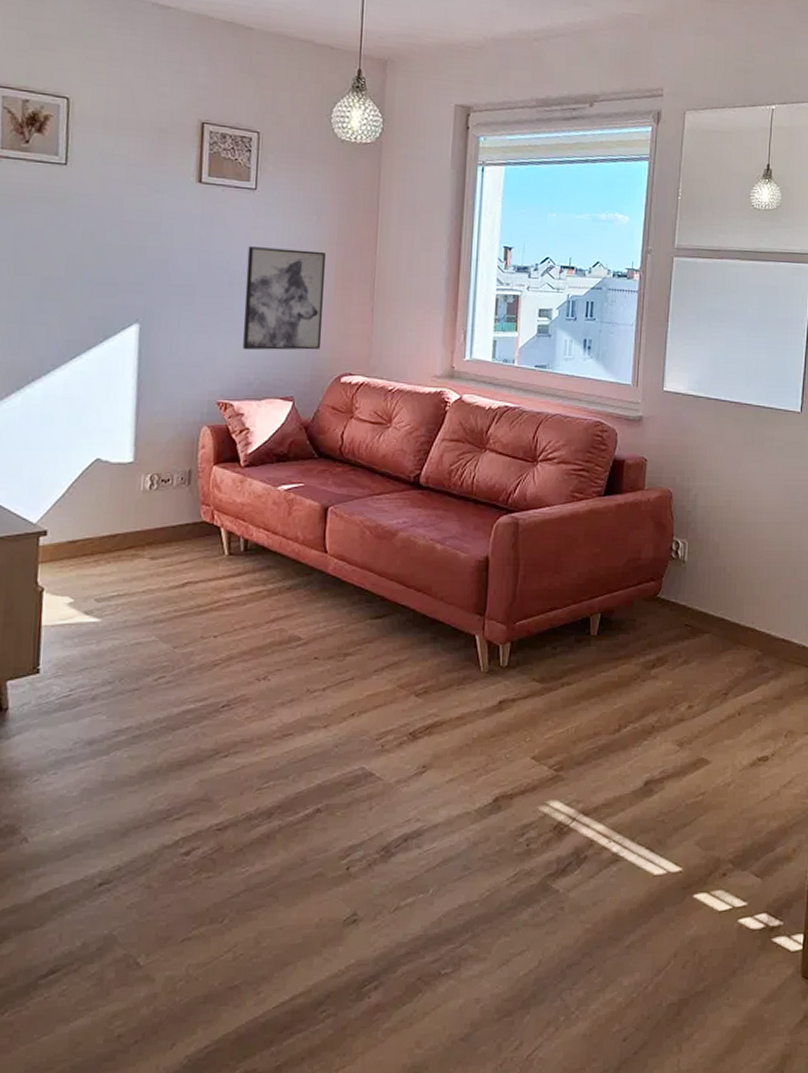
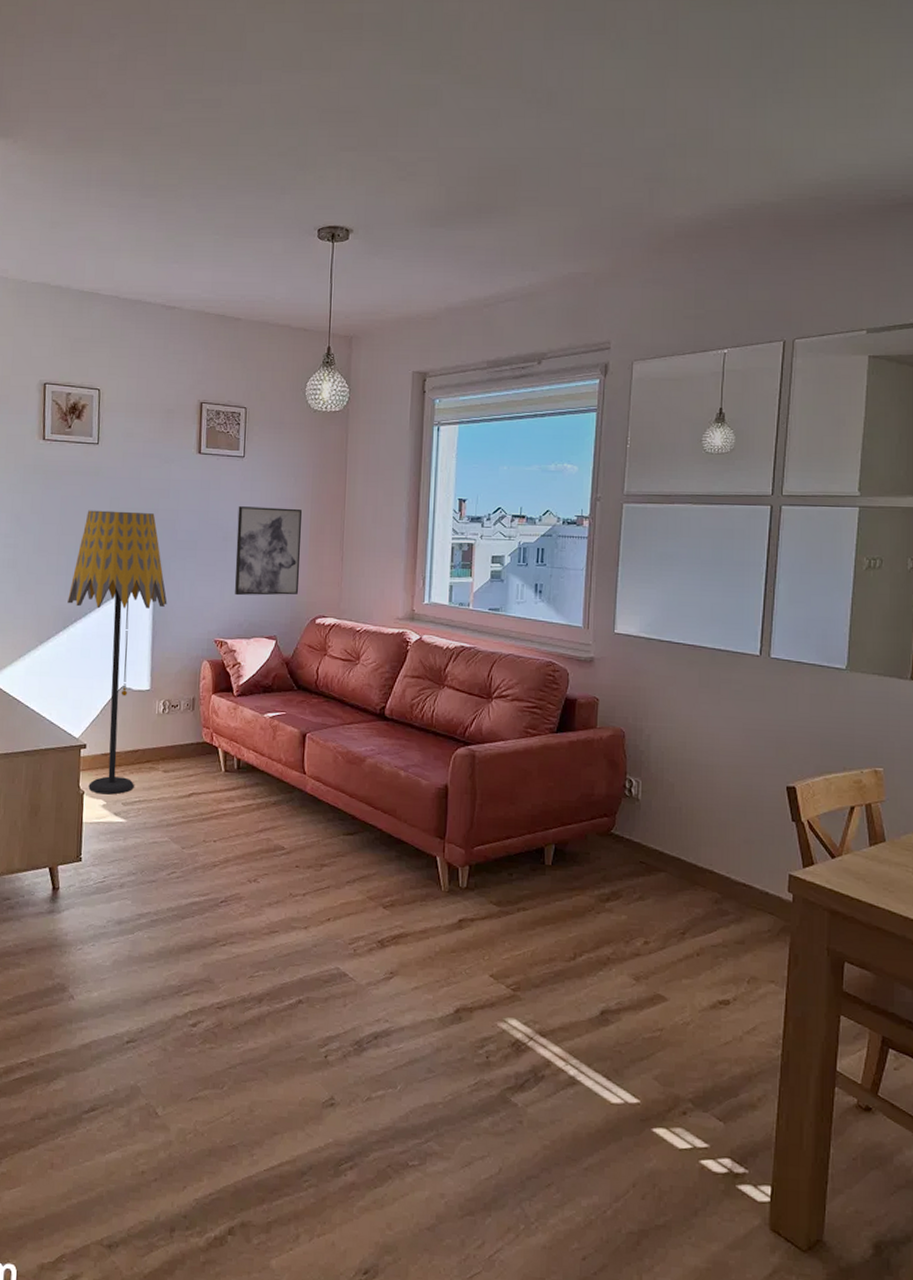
floor lamp: none [22,245,157,590] -> present [67,510,168,795]

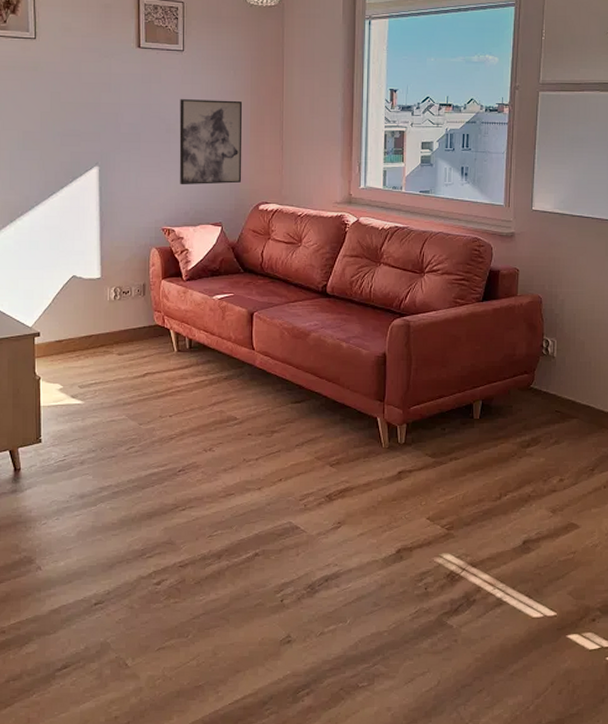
floor lamp: present [67,510,168,795] -> none [13,105,114,379]

